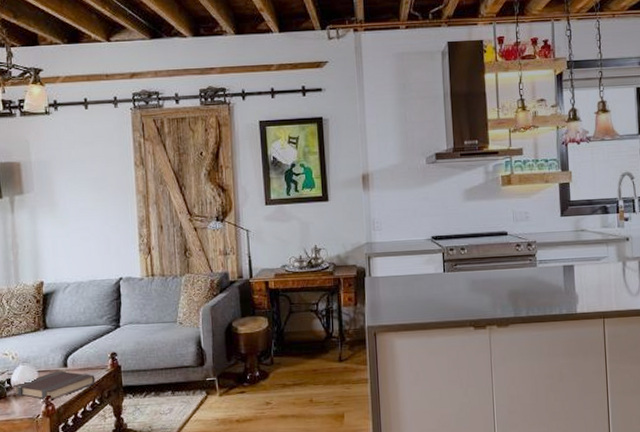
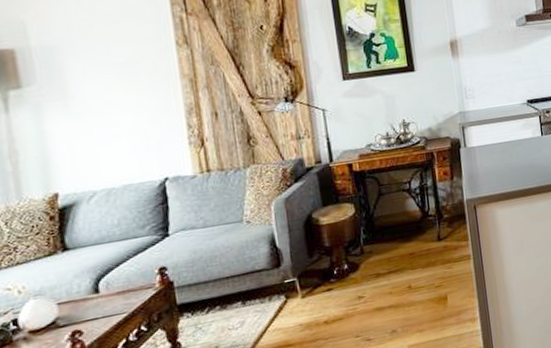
book: present [13,370,95,401] -> none [22,296,140,339]

